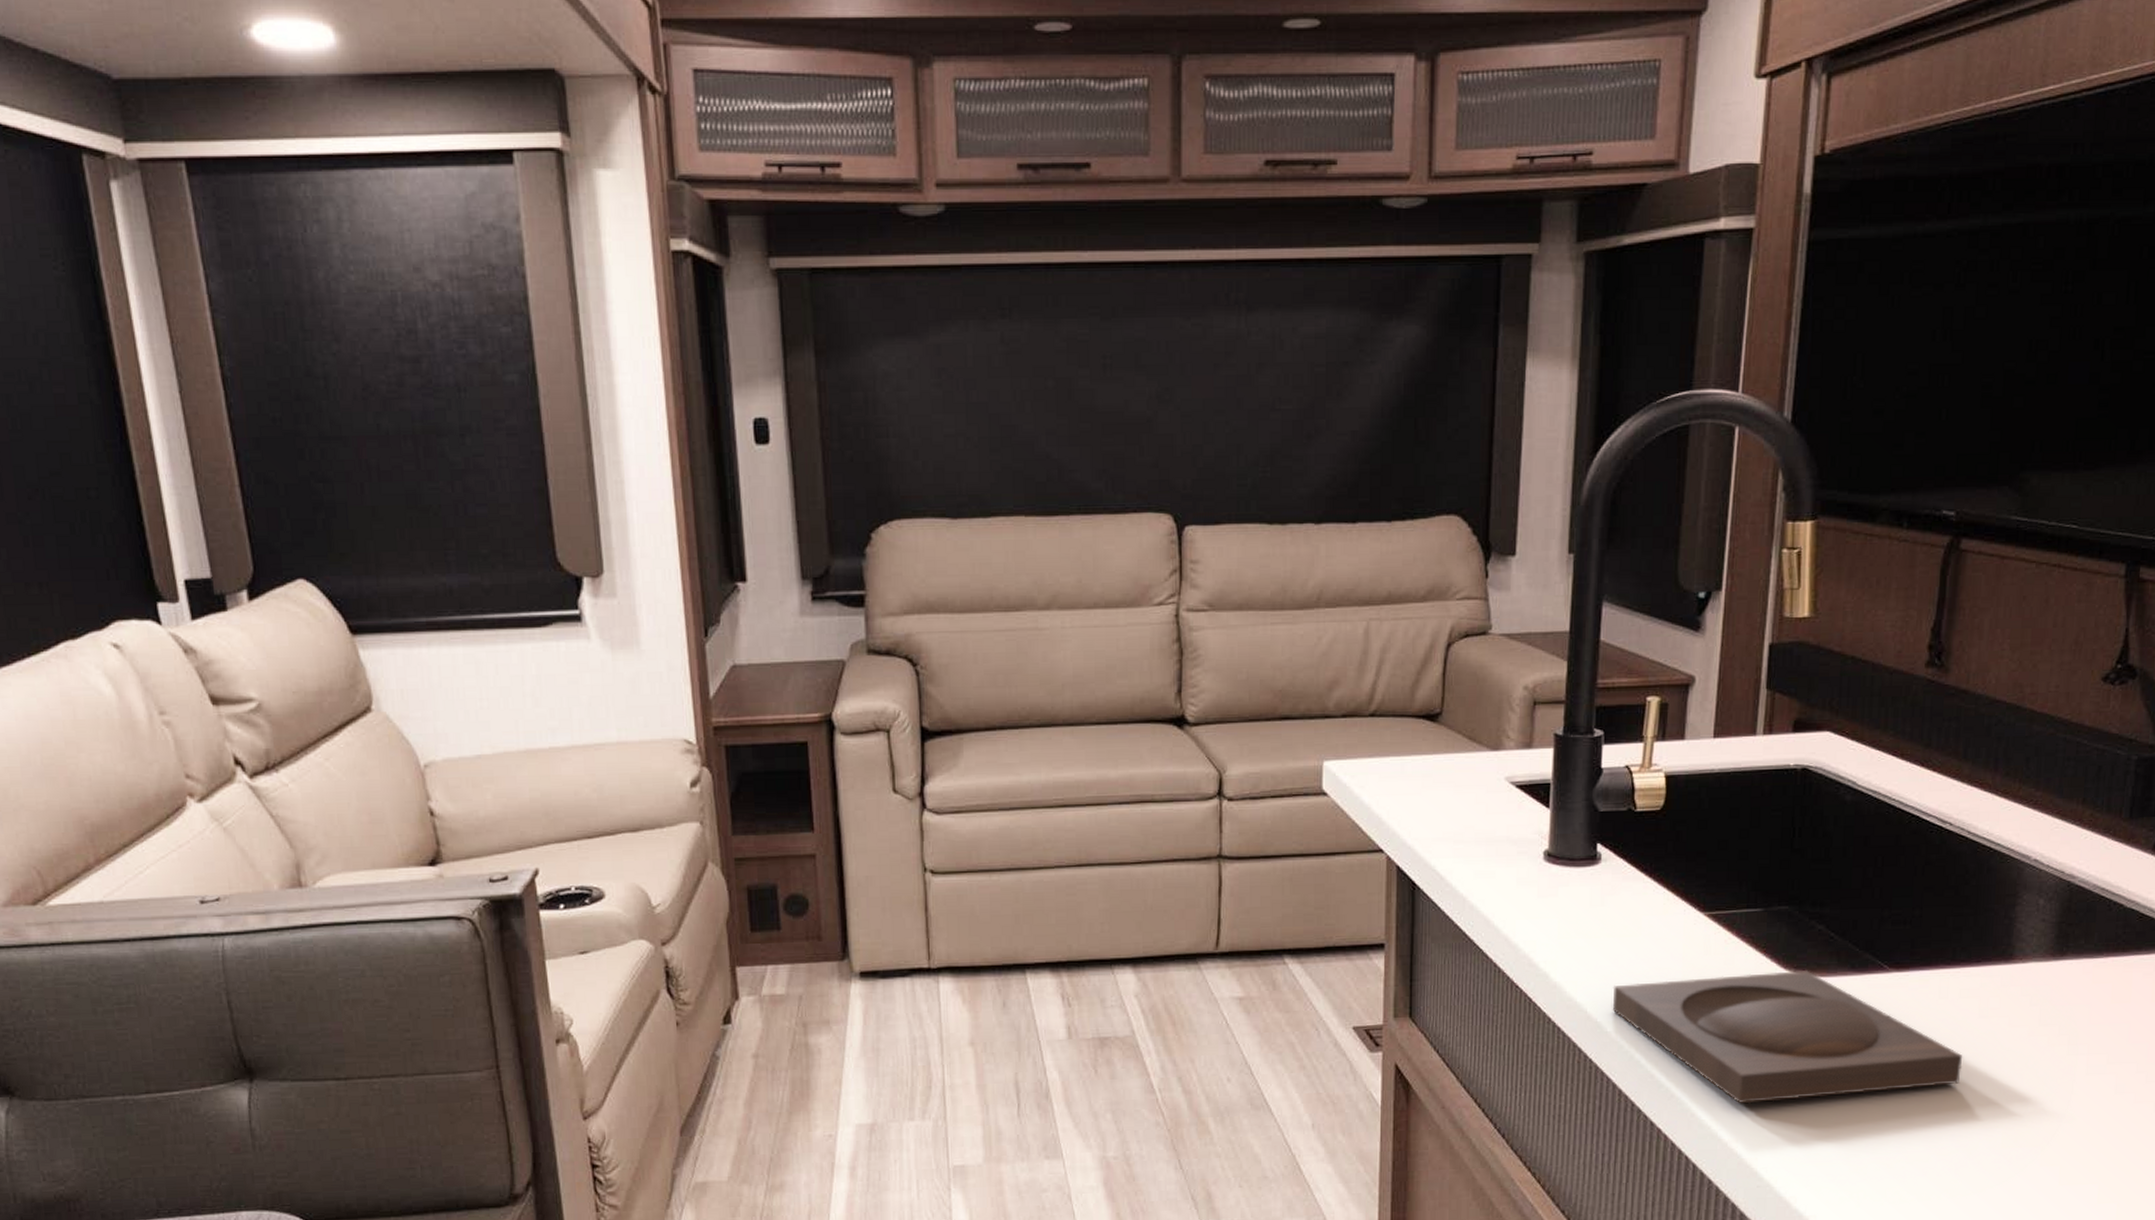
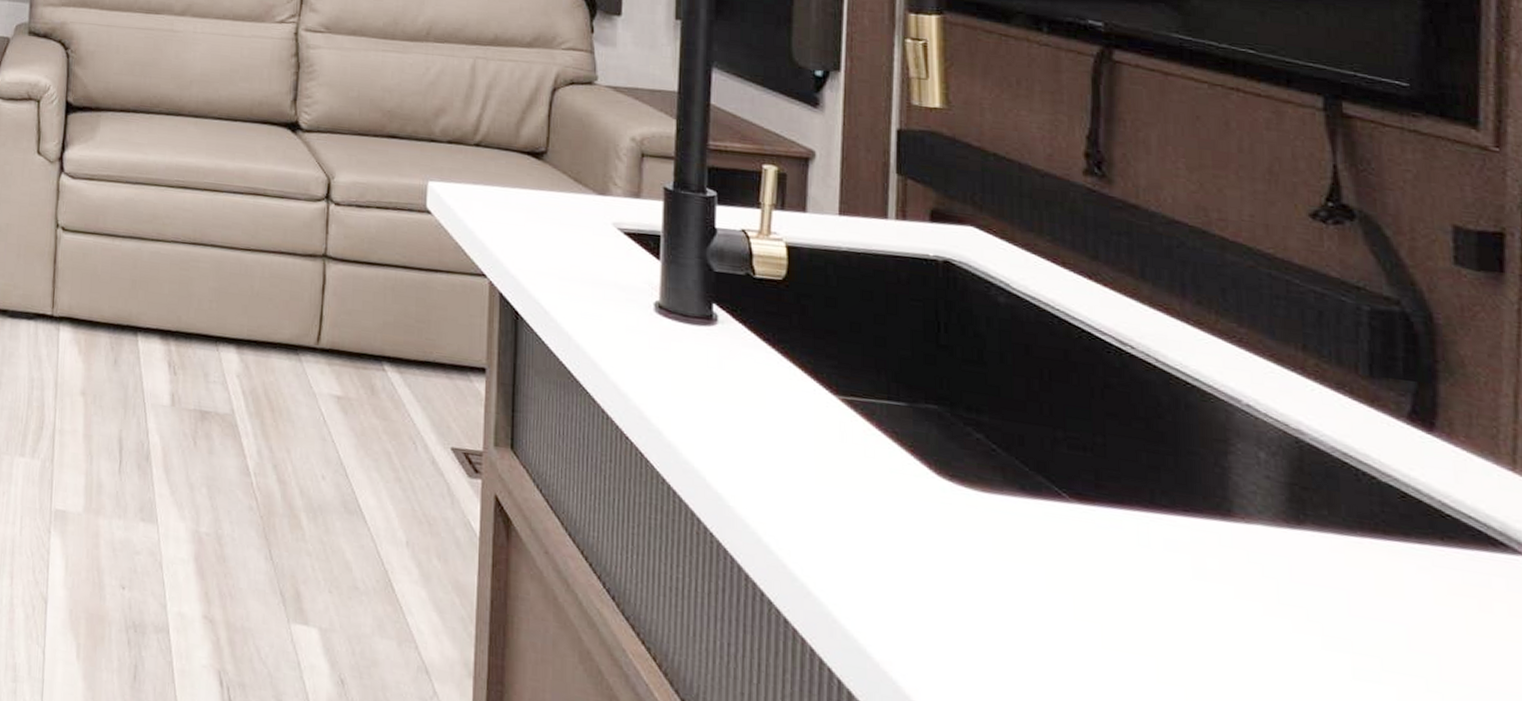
decorative tray: present [1612,969,1963,1104] -> none [734,457,1178,655]

